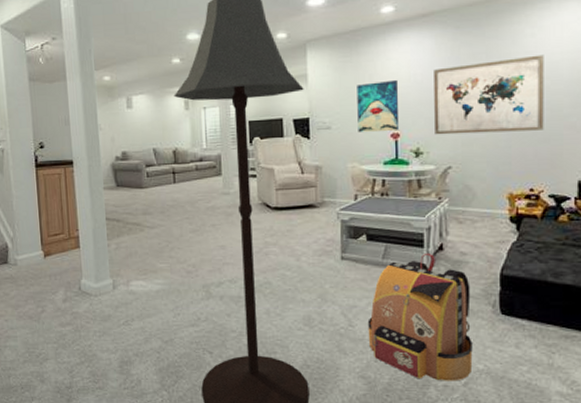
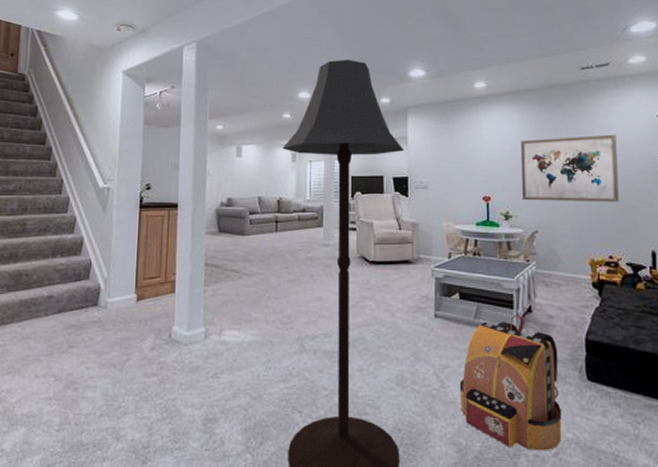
wall art: present [357,79,400,132] -> none [452,147,491,195]

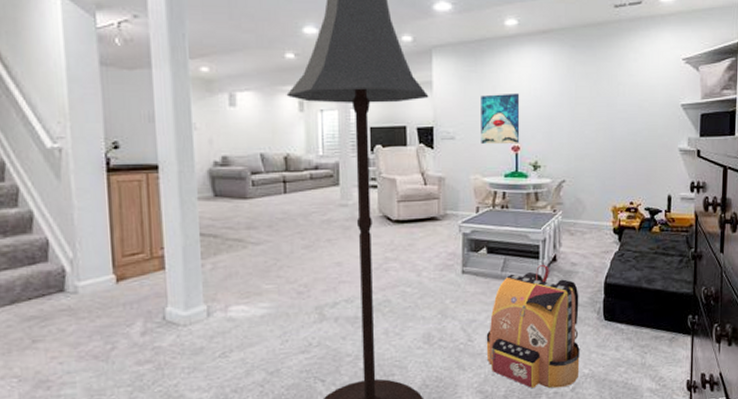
wall art: none [452,147,491,195] -> present [481,93,520,144]
wall art: present [521,134,619,202] -> none [551,78,644,150]

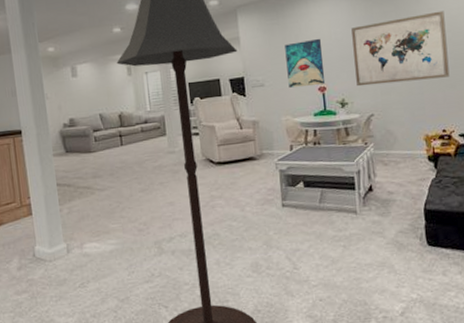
backpack: present [486,264,580,388] -> none [310,194,407,313]
wall art: none [551,78,644,150] -> present [351,10,450,87]

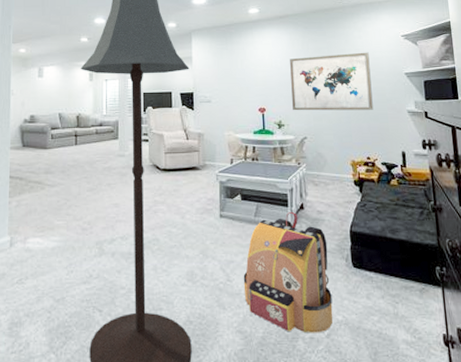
wall art: present [285,38,326,88] -> none [231,65,266,107]
backpack: none [310,194,407,313] -> present [243,211,333,333]

